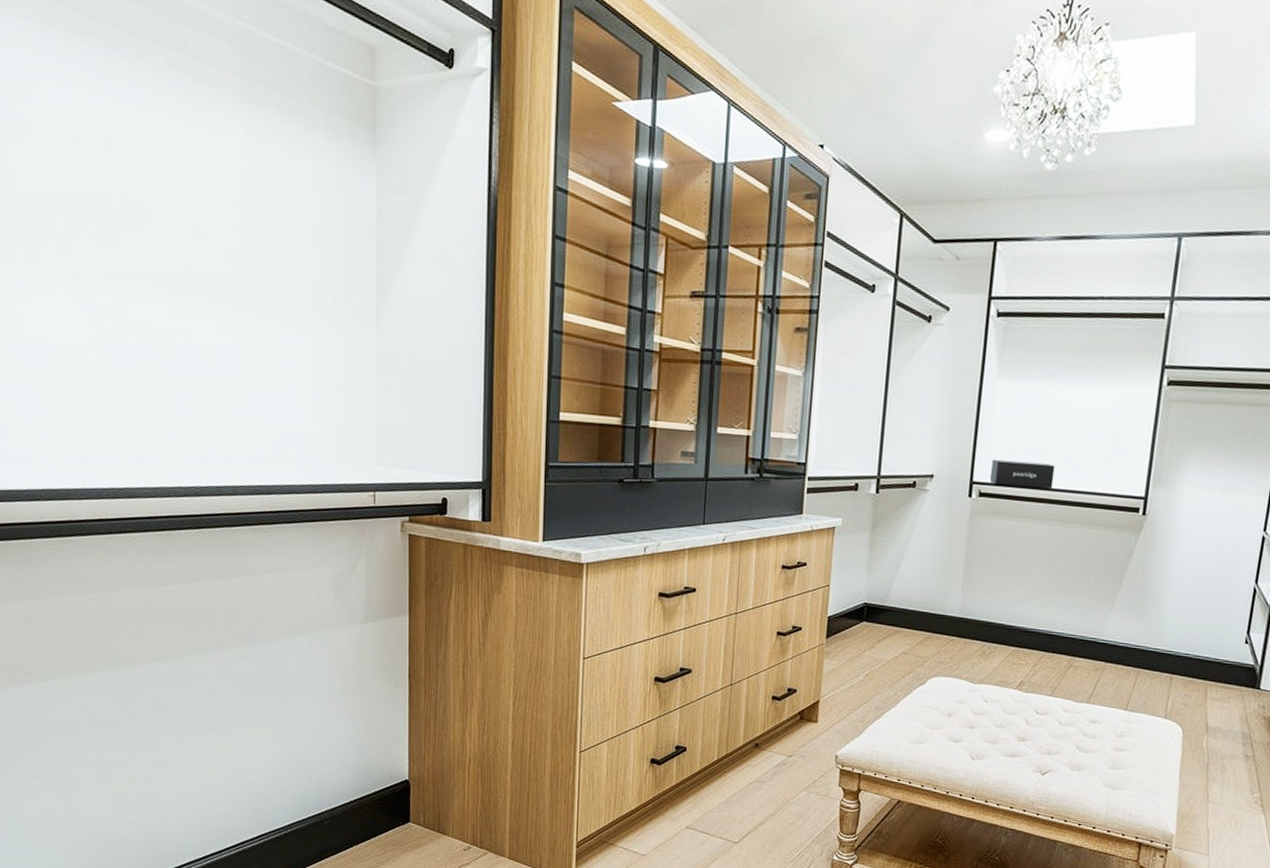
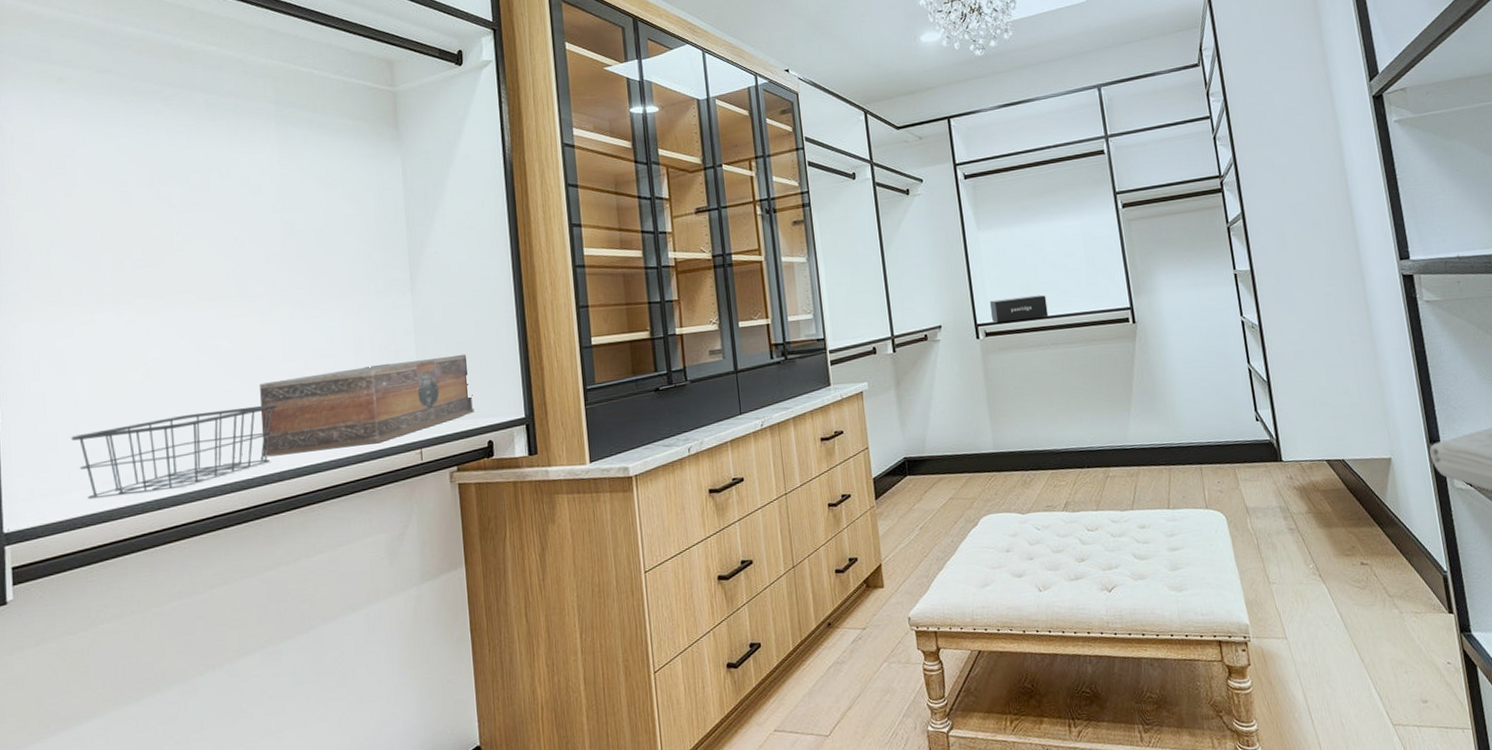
basket: none [29,407,234,481] -> present [71,404,278,500]
decorative box: none [216,391,431,478] -> present [260,355,474,458]

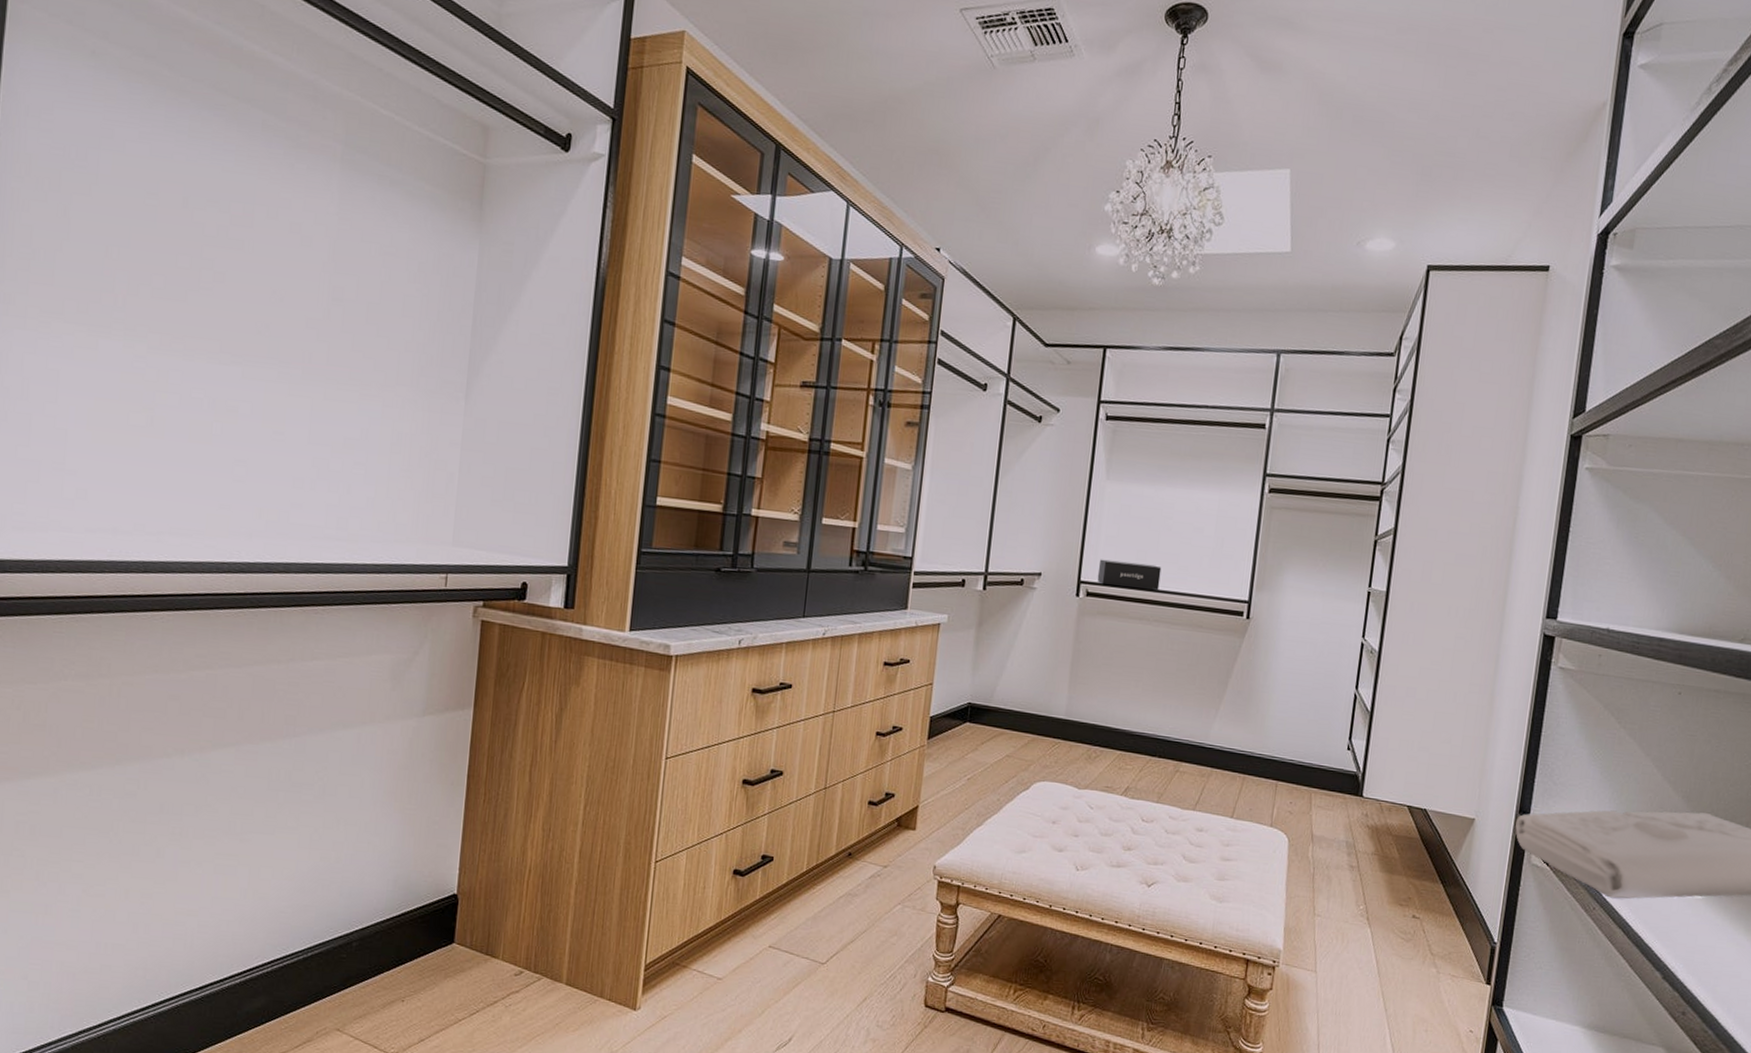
basket: present [71,404,278,500] -> none [55,470,295,555]
decorative box: present [260,355,474,458] -> none [270,461,514,557]

